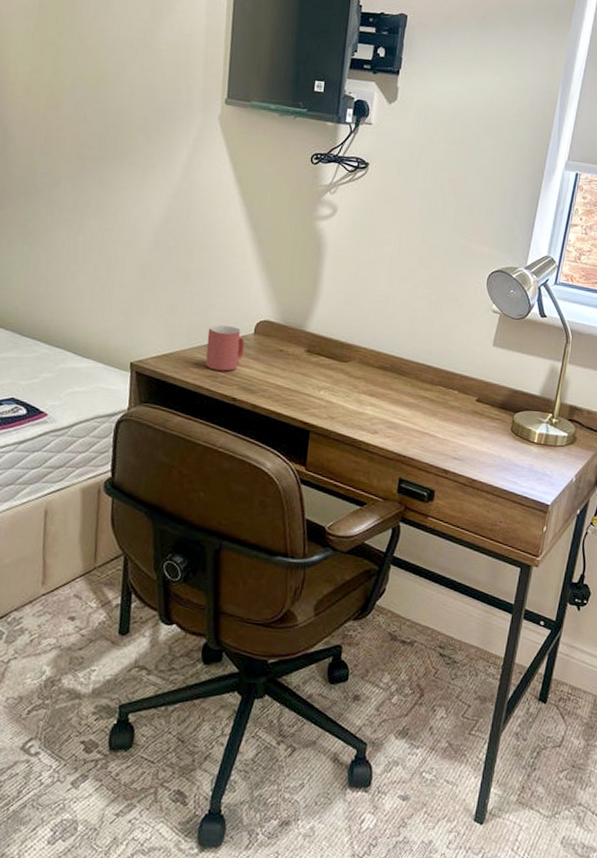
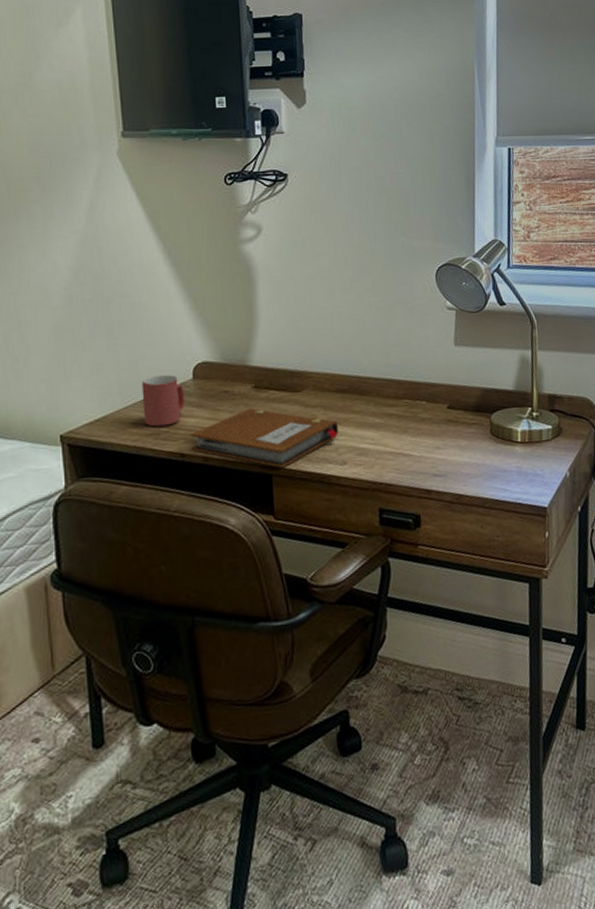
notebook: none [243,369,376,427] -> present [190,408,339,468]

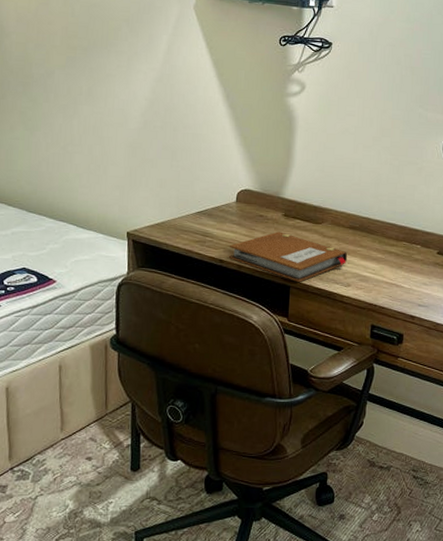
mug: present [141,374,185,427] -> none [194,194,228,236]

